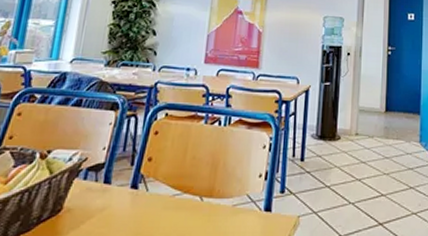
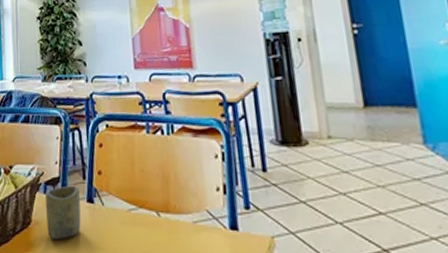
cup: none [79,171,125,226] -> present [44,185,81,239]

